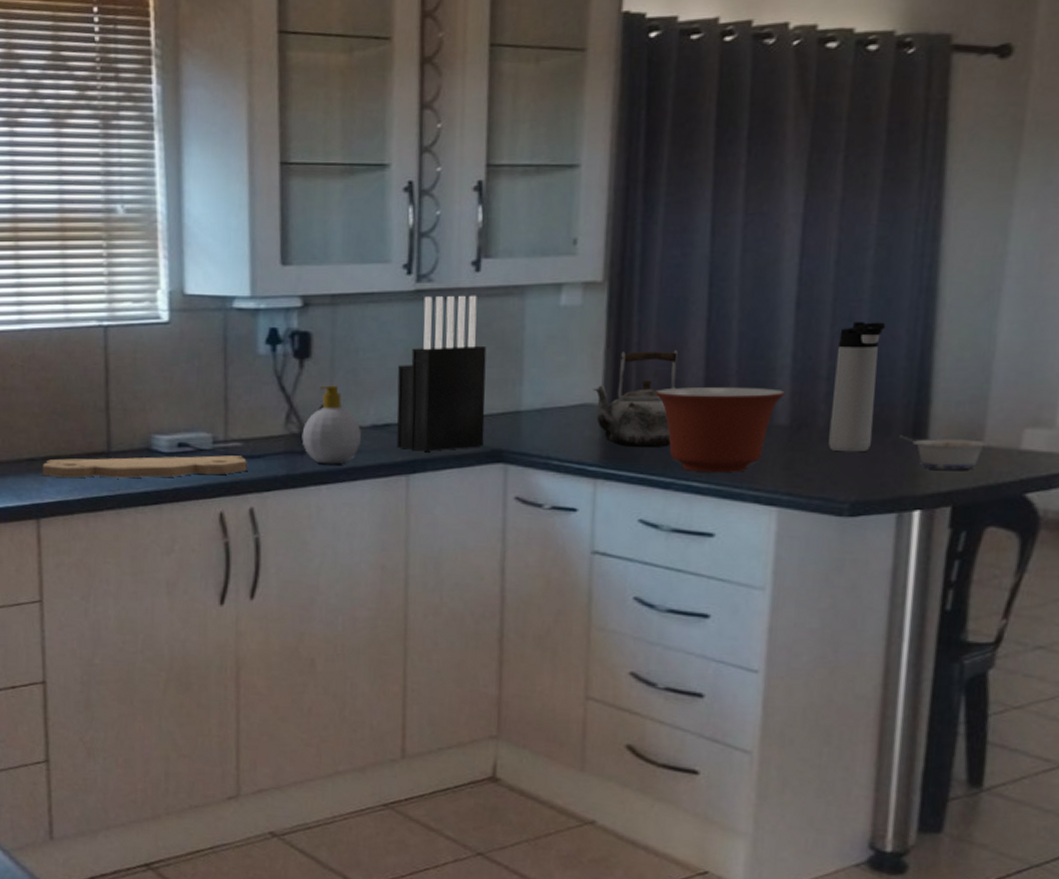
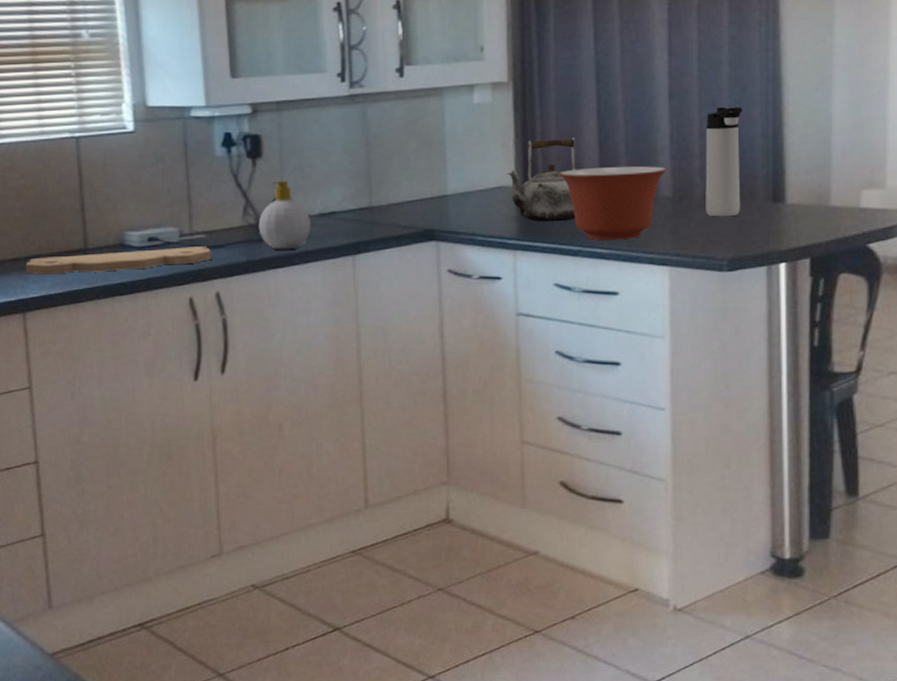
knife block: present [396,295,487,451] -> none [339,97,417,234]
legume: present [899,435,988,470] -> none [762,200,834,228]

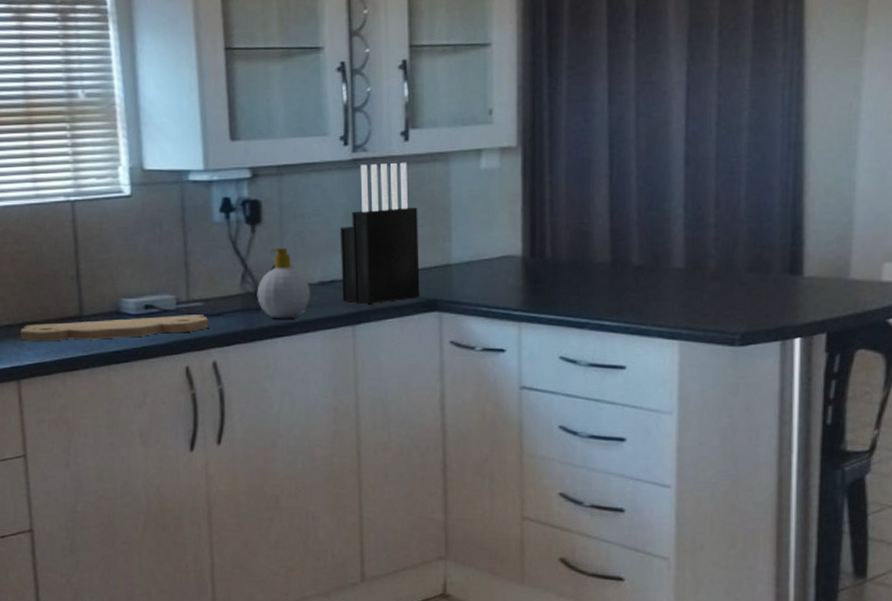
knife block: none [339,97,417,234] -> present [340,162,420,304]
kettle: present [506,137,576,222] -> none [513,205,585,293]
mixing bowl: present [559,166,667,240] -> none [568,235,680,312]
thermos bottle: present [705,107,743,217] -> none [719,174,762,290]

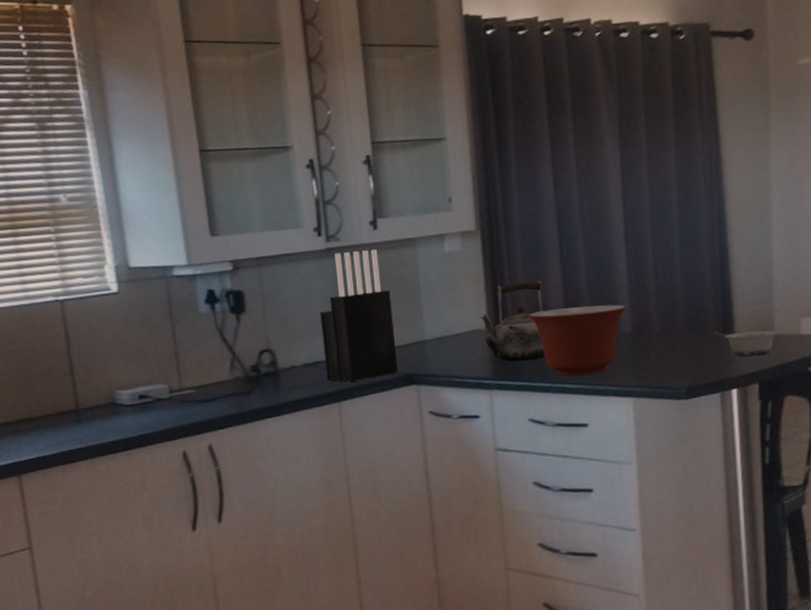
cutting board: present [20,314,208,342] -> none [17,401,202,437]
soap bottle: present [257,247,311,319] -> none [246,333,297,401]
kettle: none [513,205,585,293] -> present [479,281,545,362]
mixing bowl: none [568,235,680,312] -> present [528,304,627,376]
legume: none [779,273,854,301] -> present [714,330,778,356]

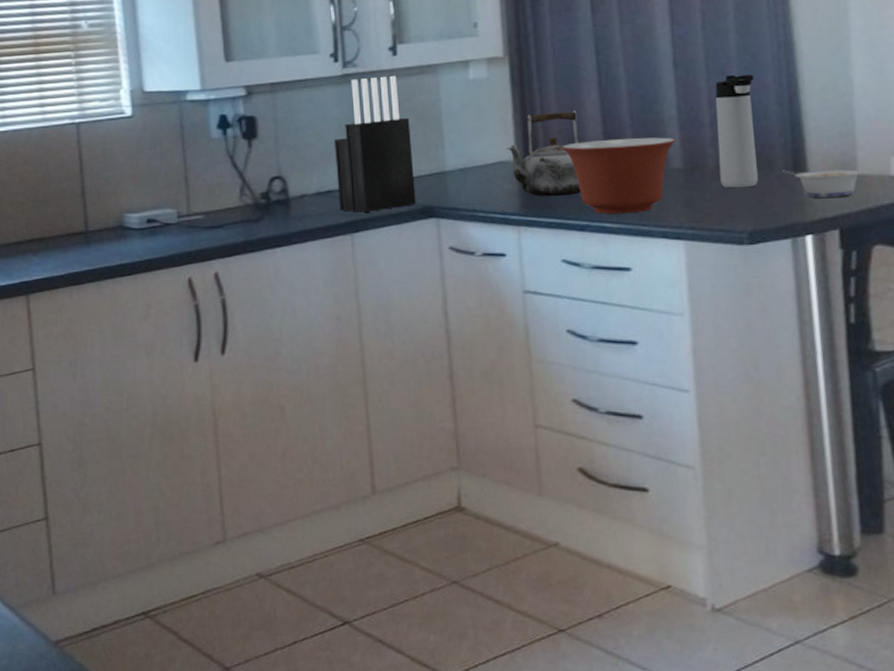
thermos bottle: none [660,246,694,350] -> present [715,74,758,189]

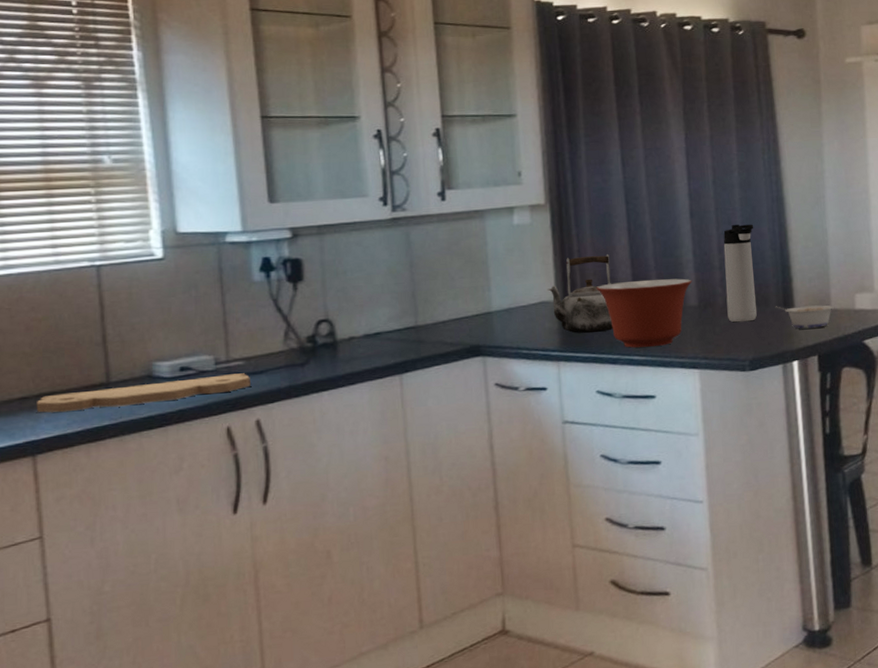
cutting board: none [28,227,209,257] -> present [36,373,250,413]
knife block: present [334,75,416,212] -> none [383,219,464,353]

